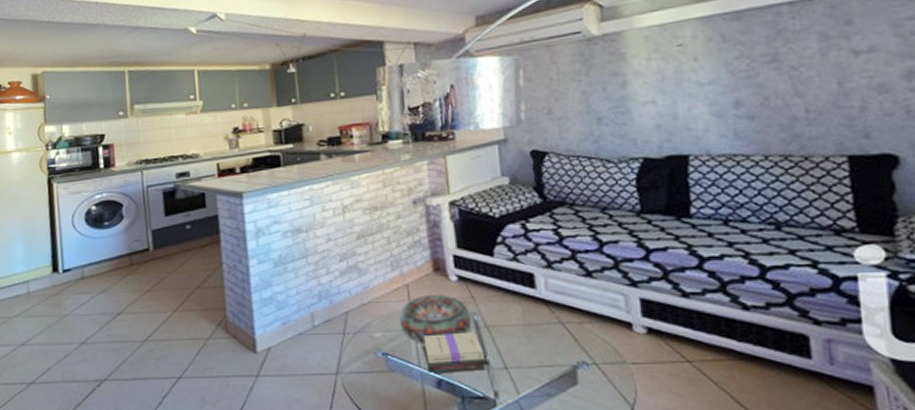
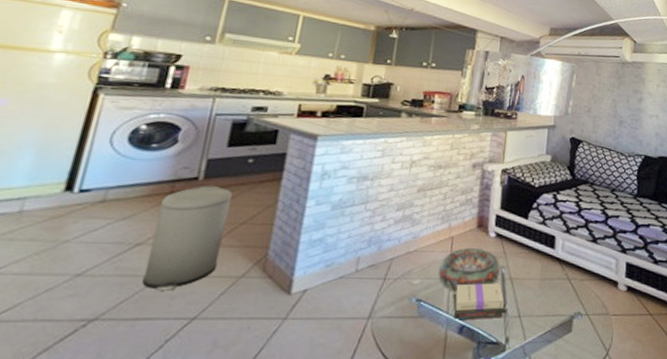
pedal bin: none [125,255,186,354] -> present [142,185,232,291]

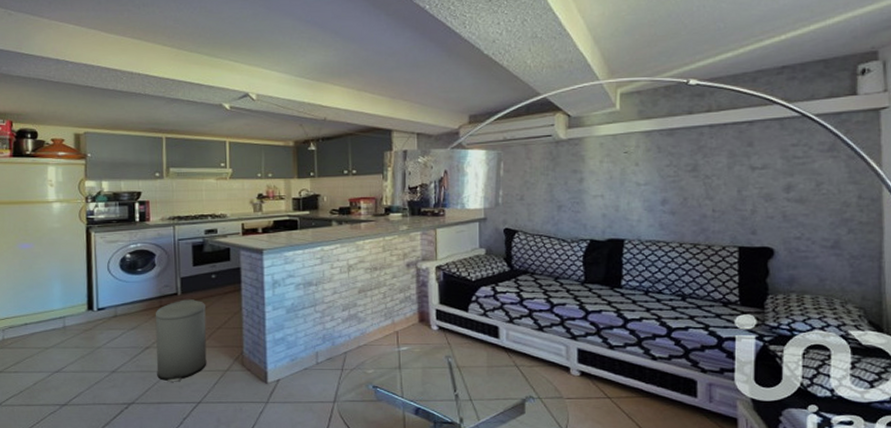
decorative bowl: present [438,248,500,292] -> none [389,341,446,379]
books: present [452,283,506,321] -> none [405,371,457,404]

